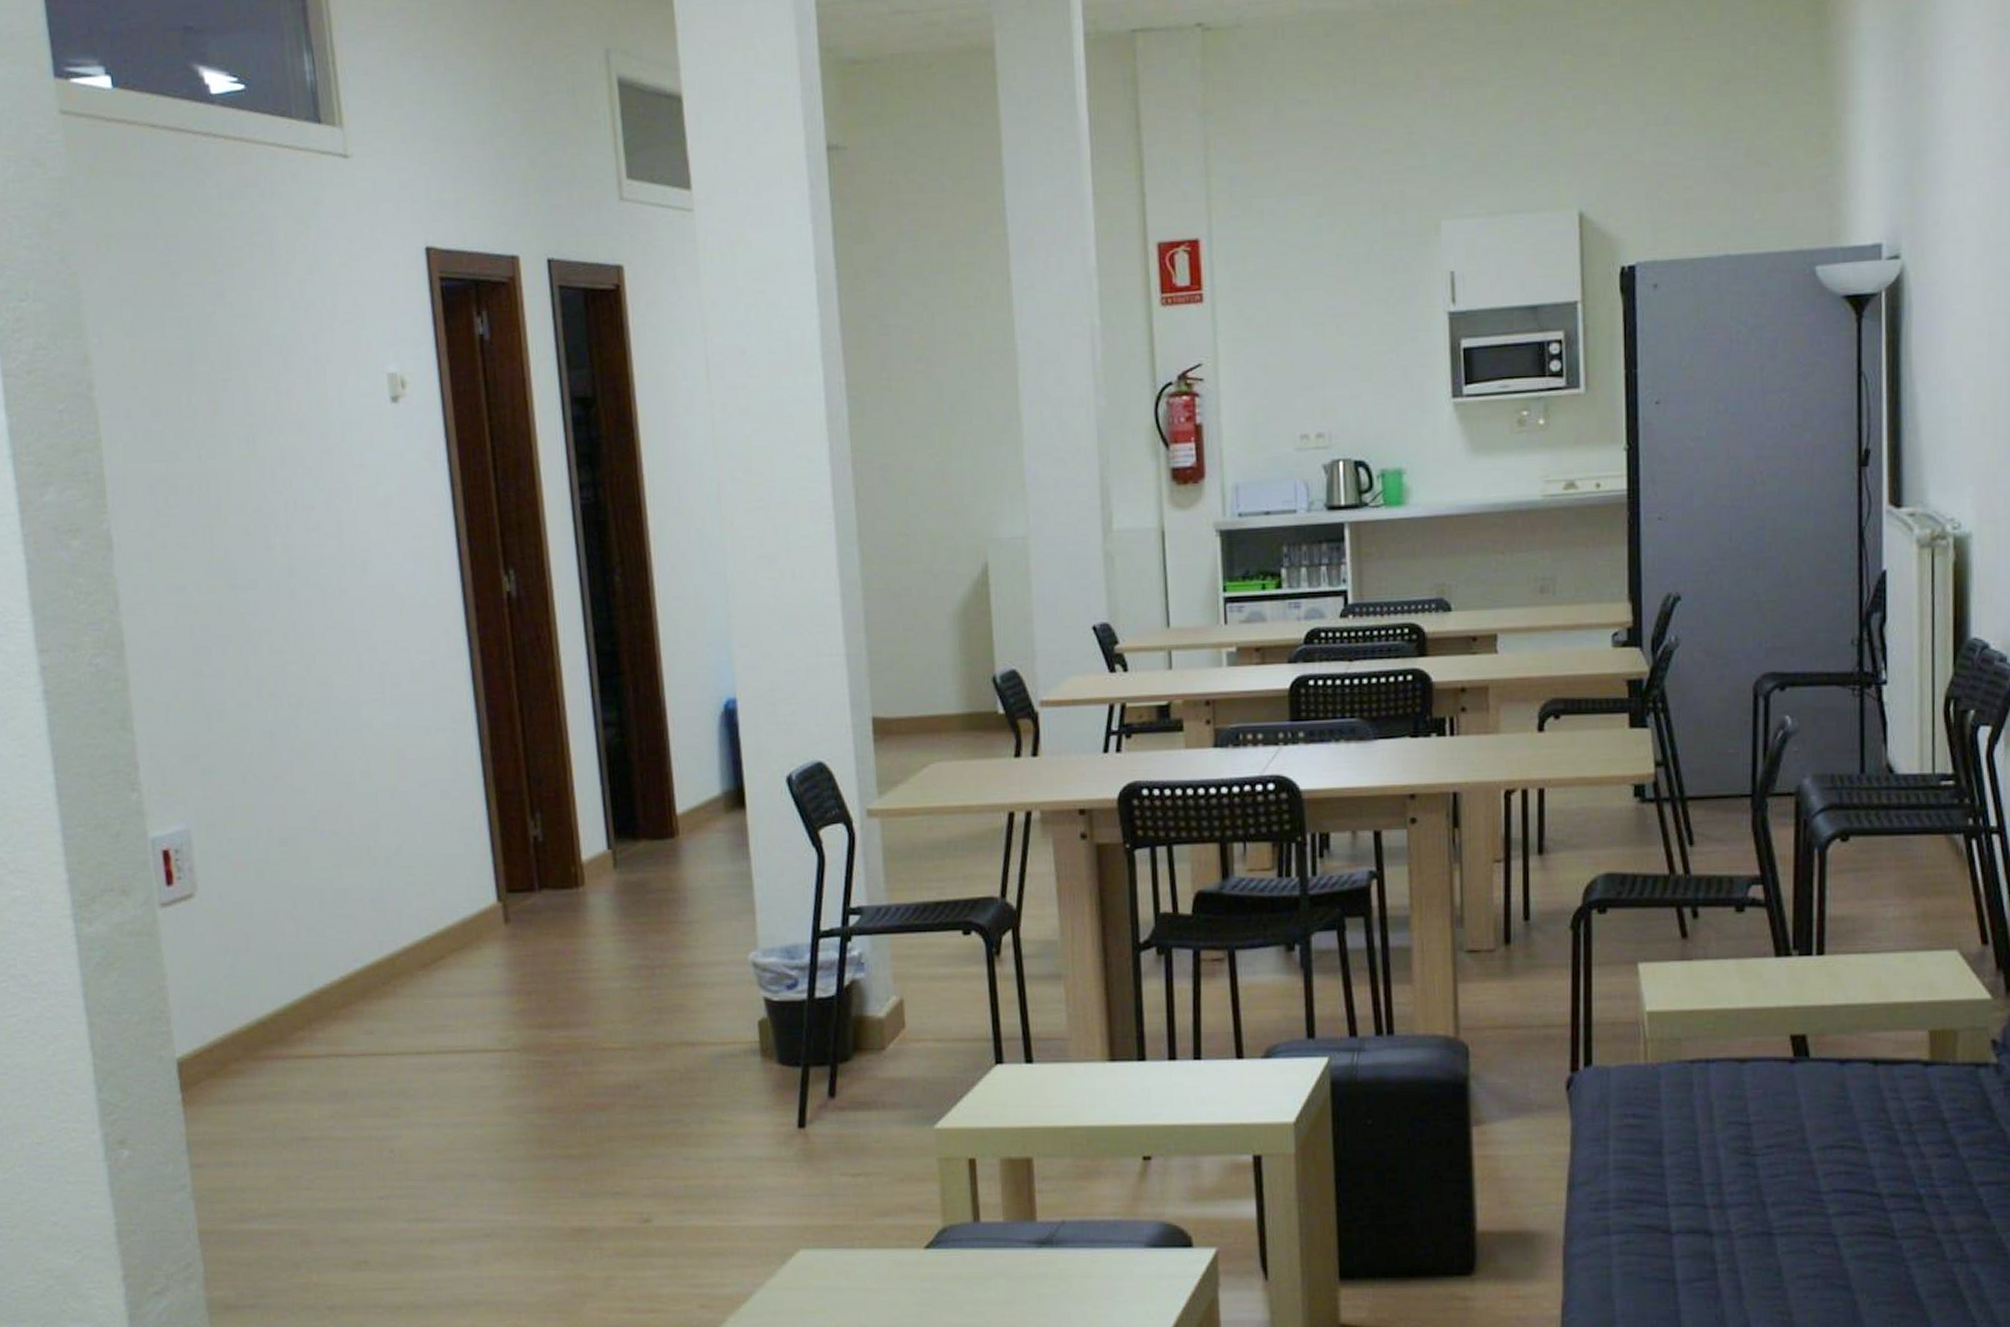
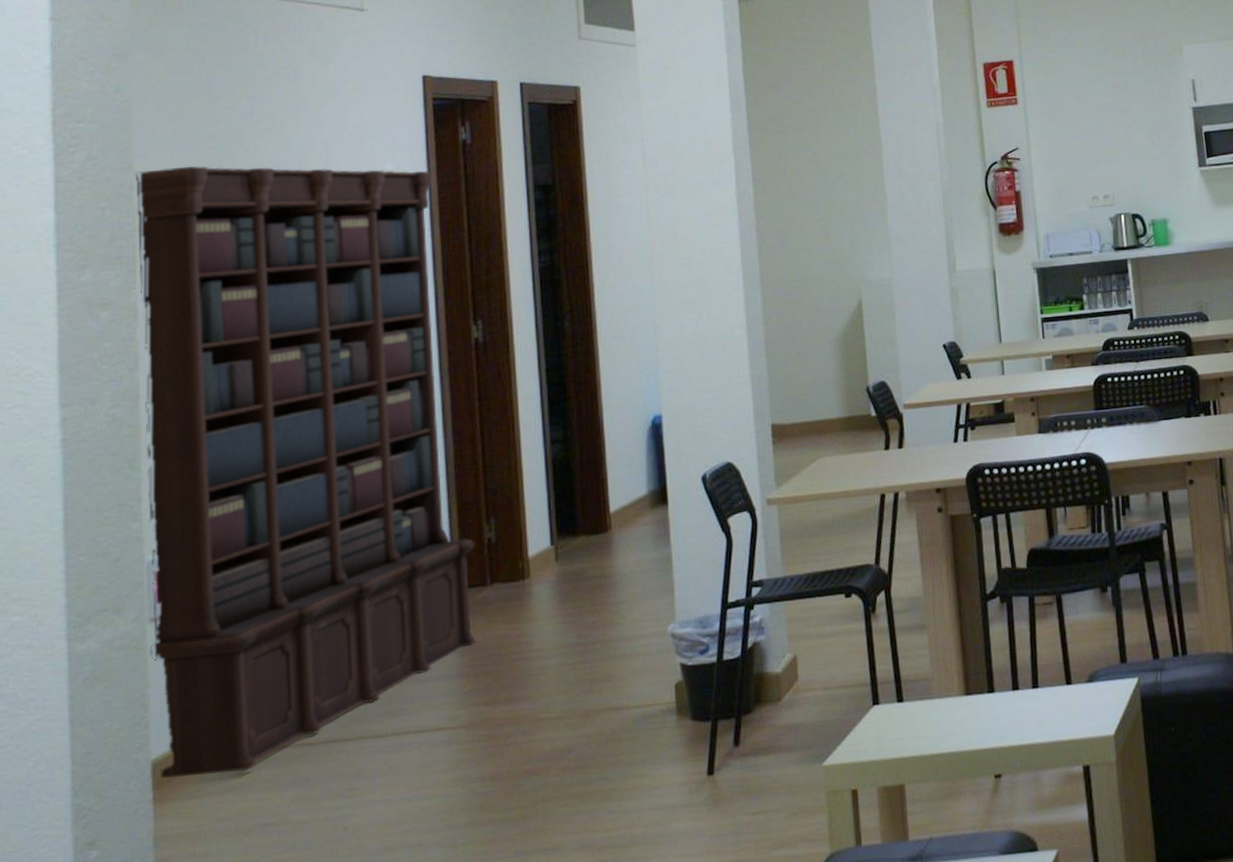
bookcase: none [91,360,526,1079] -> present [134,166,477,778]

